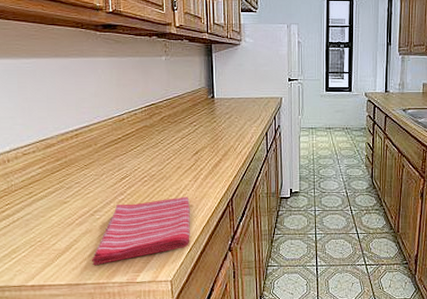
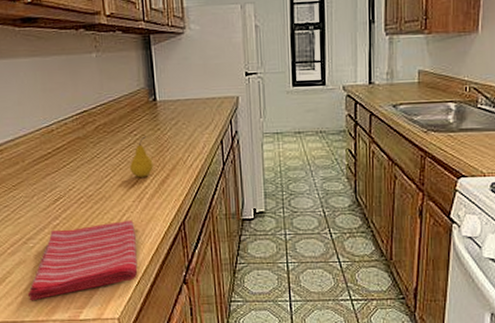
fruit: none [189,126,209,161] -> present [130,136,154,178]

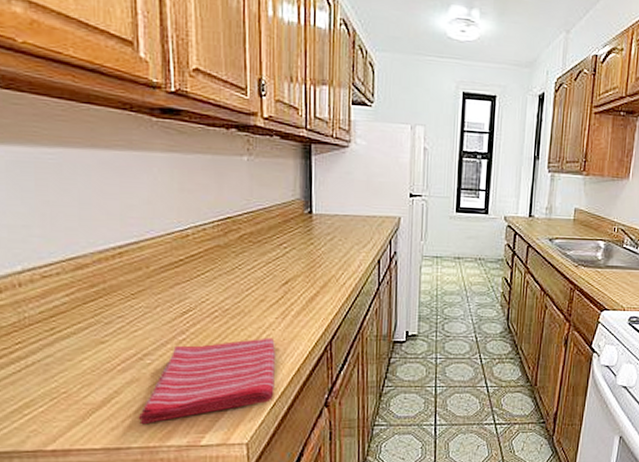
fruit: present [130,136,154,178] -> none [276,249,303,293]

